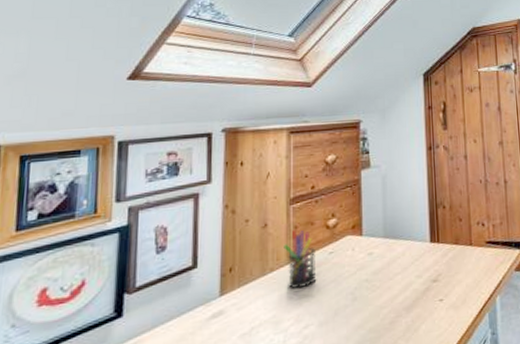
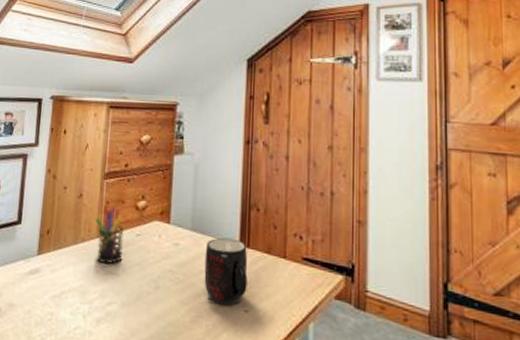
mug: none [399,237,440,301] -> present [204,237,248,306]

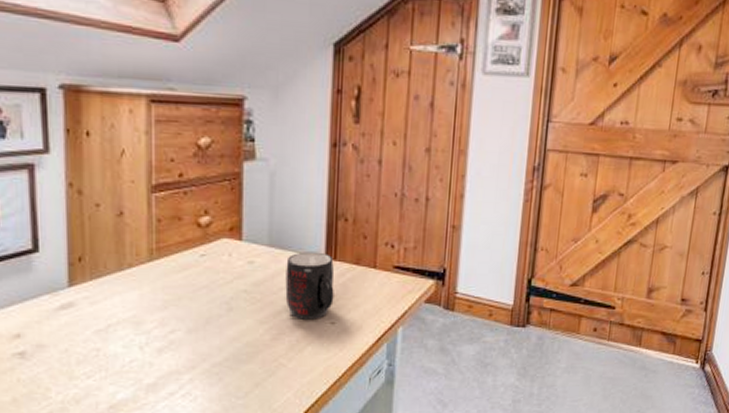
pen holder: present [95,204,124,264] -> none [144,222,183,289]

